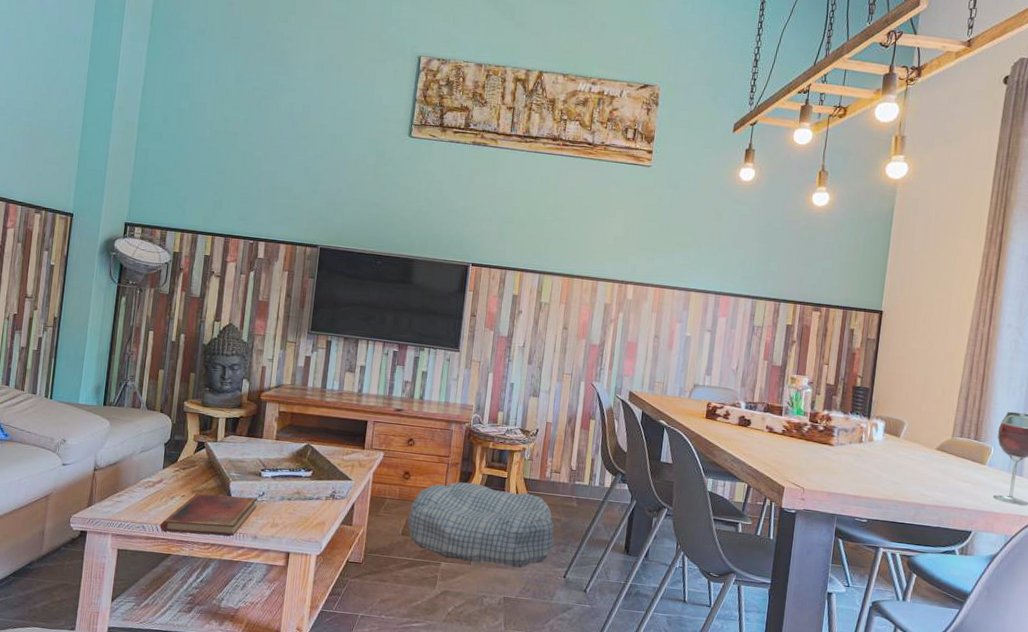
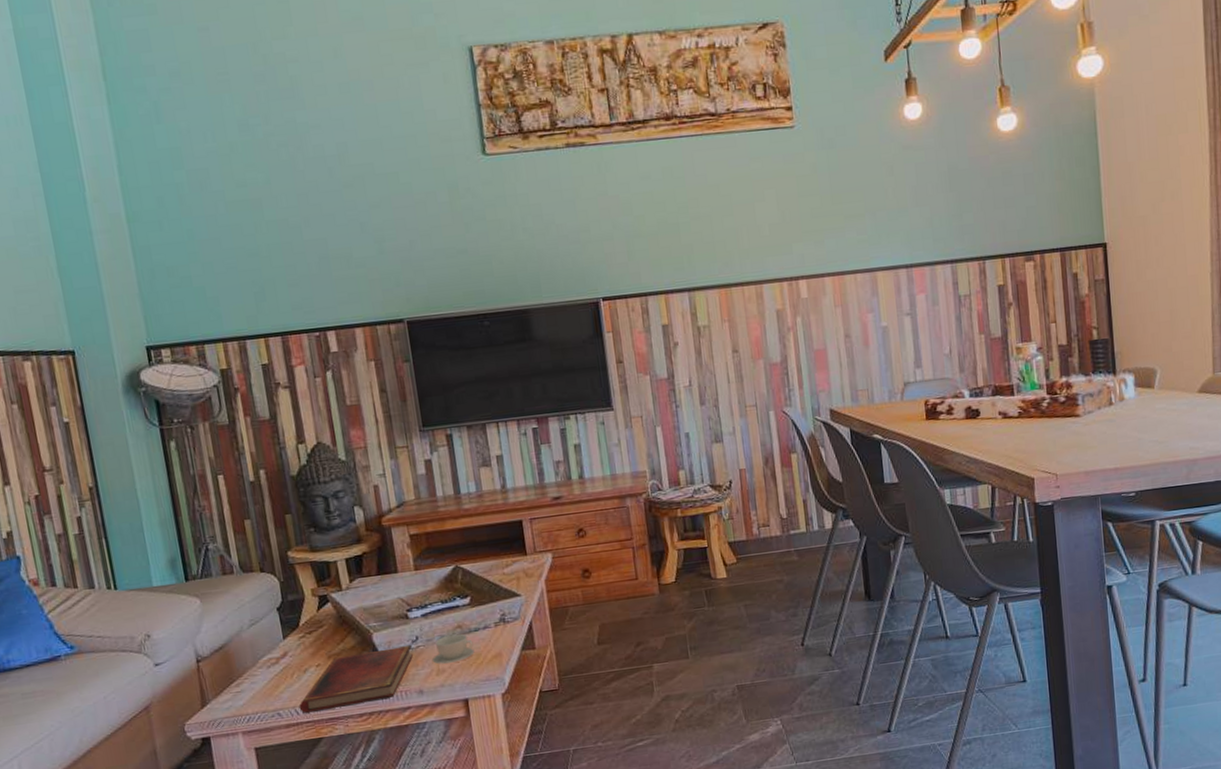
teacup: none [270,497,306,521] -> present [431,633,475,665]
dog bed: present [408,482,555,568] -> none [600,558,781,658]

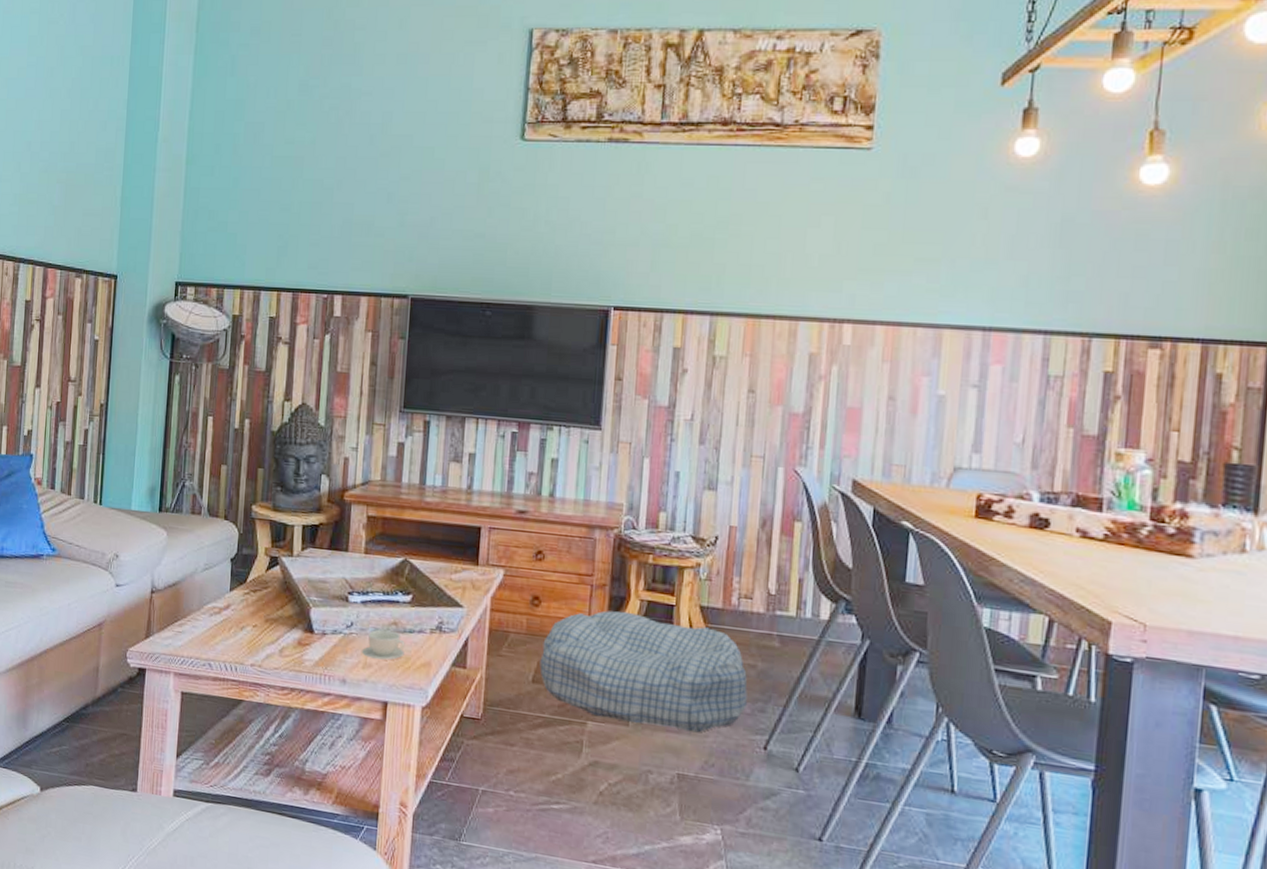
diary: present [299,644,414,713] -> none [229,623,346,679]
dog bed: none [600,558,781,658] -> present [540,610,748,733]

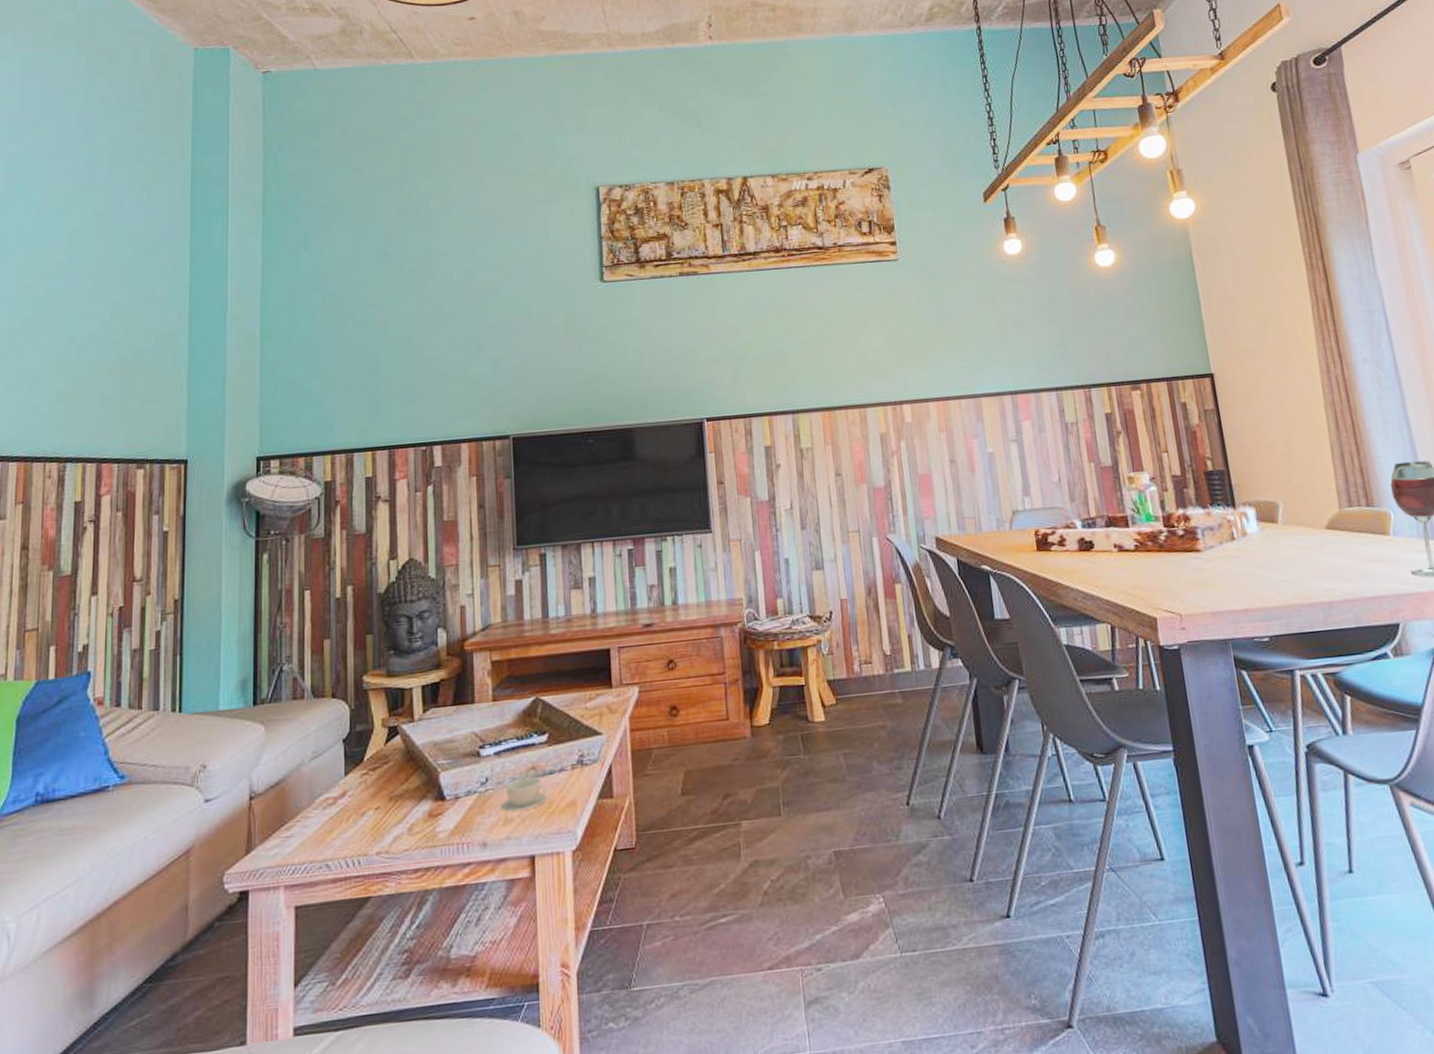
dog bed: present [540,610,748,733] -> none [686,699,884,814]

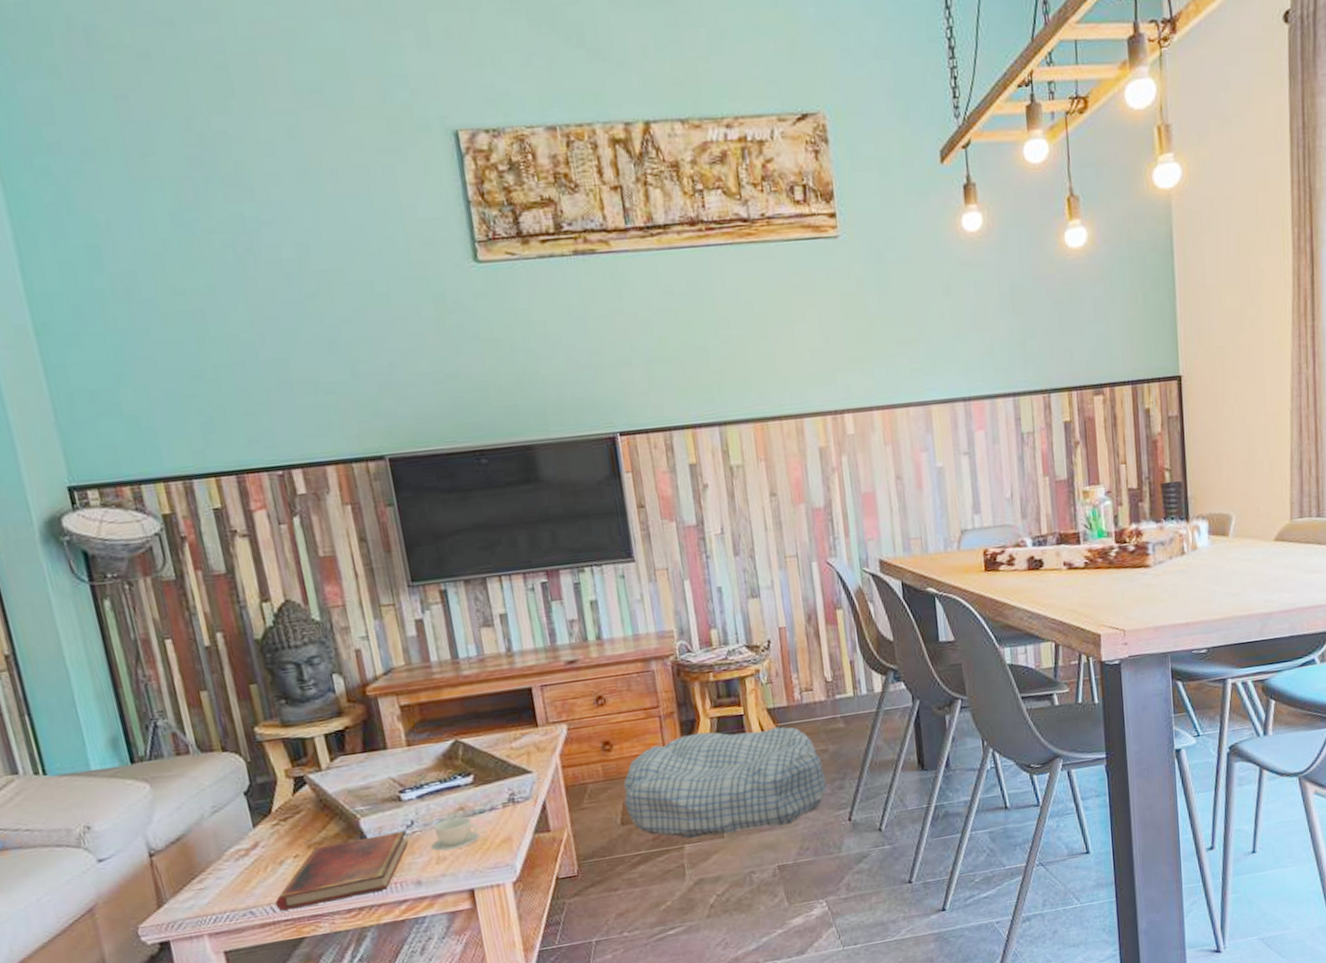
diary: none [350,787,481,866] -> present [275,830,409,911]
dog bed: none [686,699,884,814] -> present [623,726,827,838]

